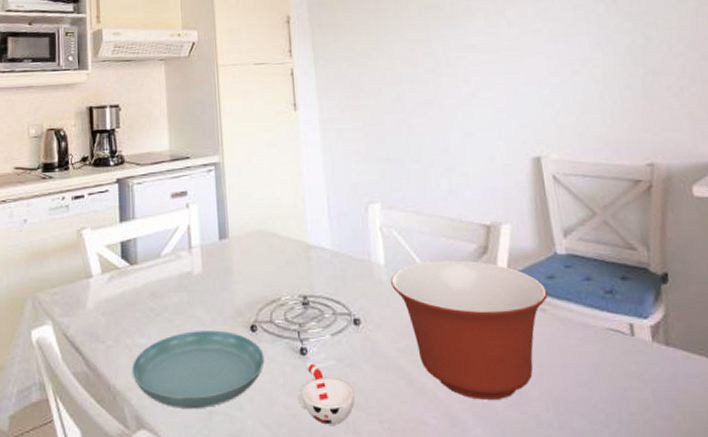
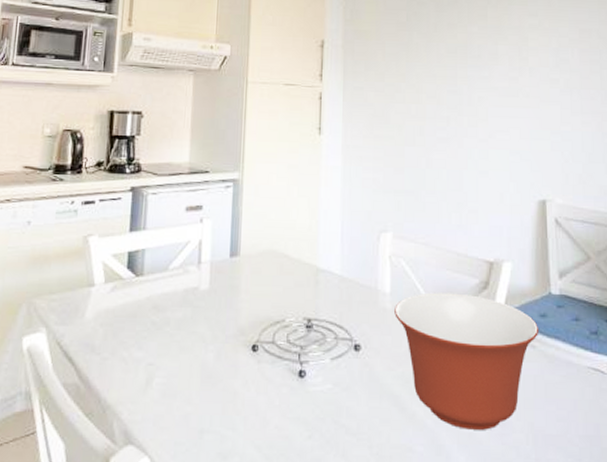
saucer: present [131,330,265,410] -> none [125,347,263,427]
cup: present [298,361,356,425] -> none [292,384,348,448]

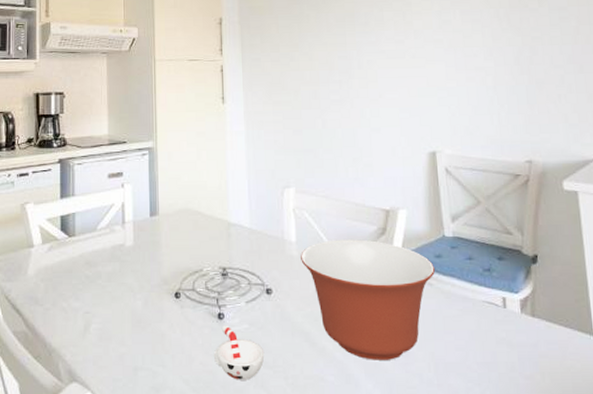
cup: none [292,384,348,448] -> present [214,325,265,380]

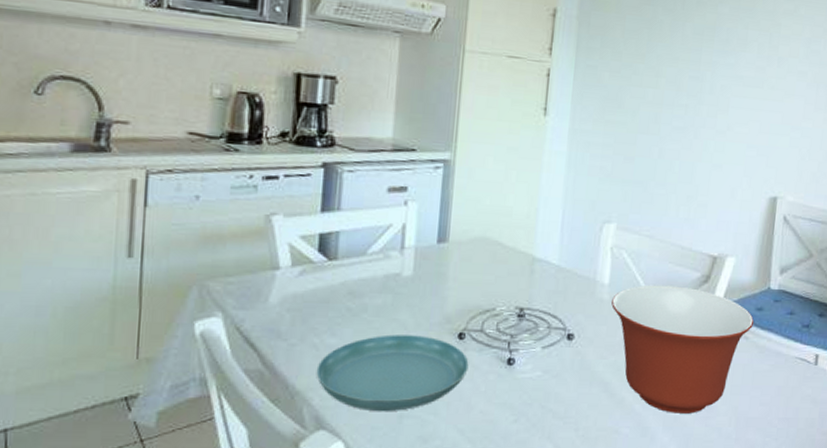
saucer: none [66,296,186,366] -> present [316,334,469,412]
cup: present [214,325,265,380] -> none [497,371,556,431]

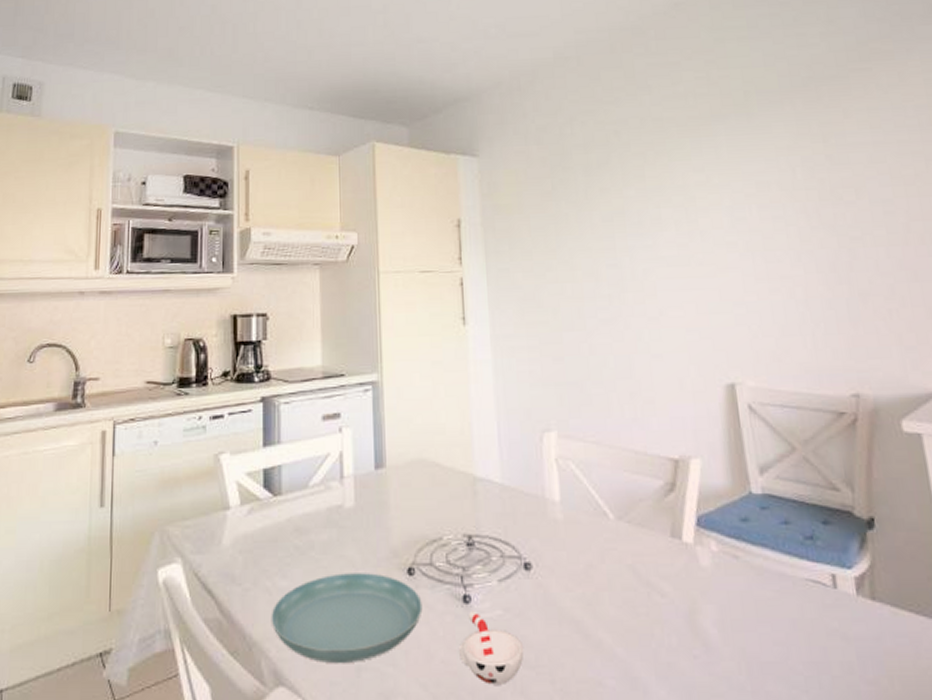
cup: none [497,371,556,431] -> present [459,611,524,685]
mixing bowl: present [611,285,754,414] -> none [567,498,742,658]

